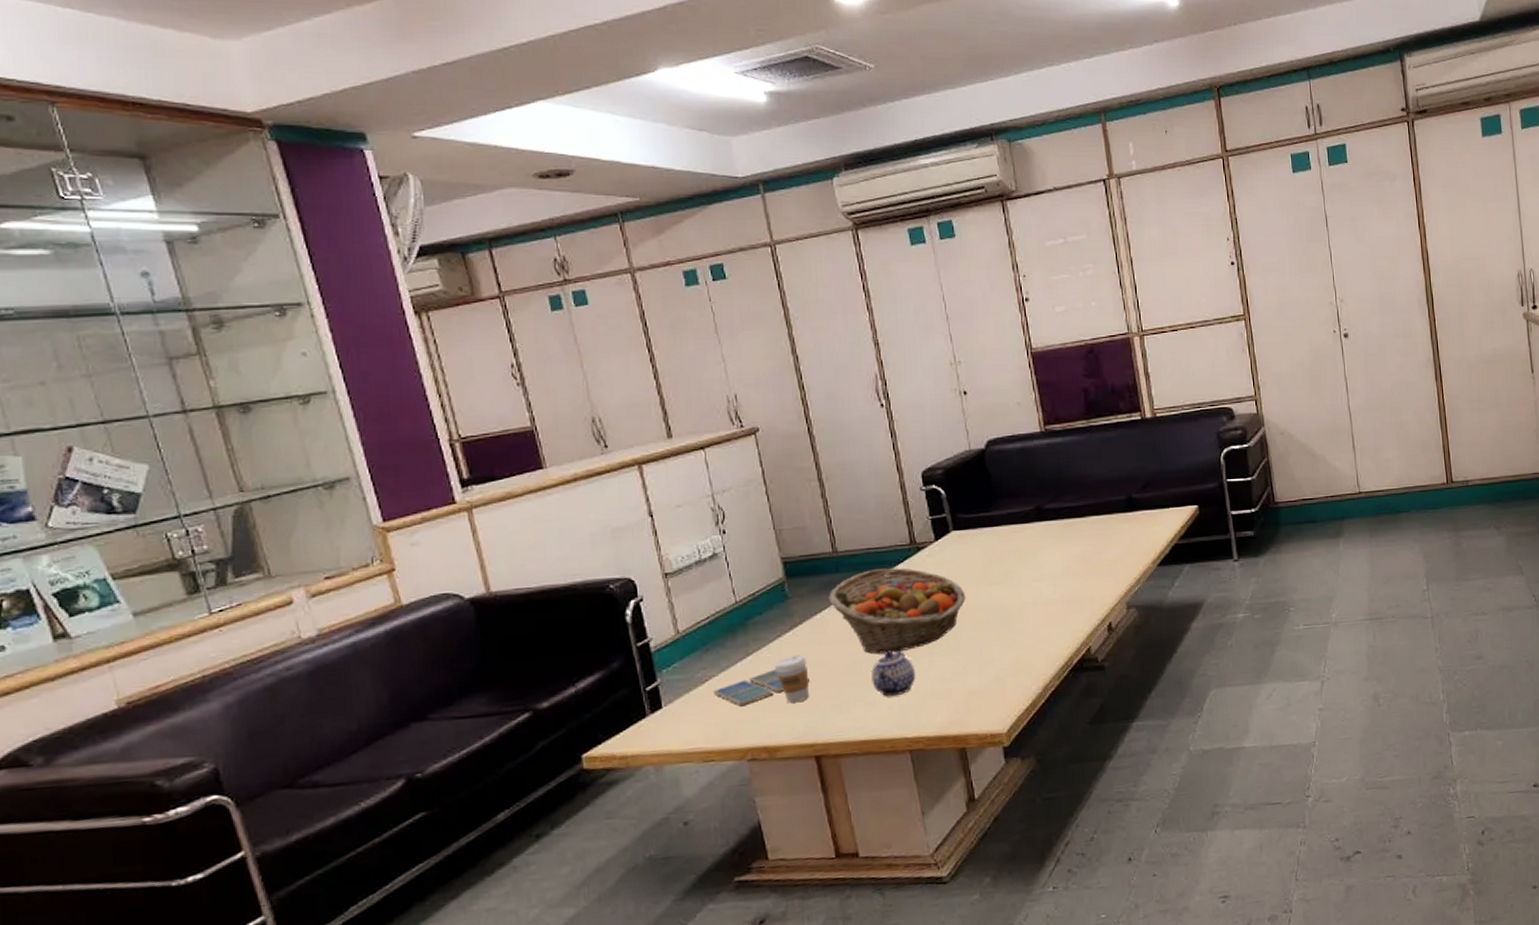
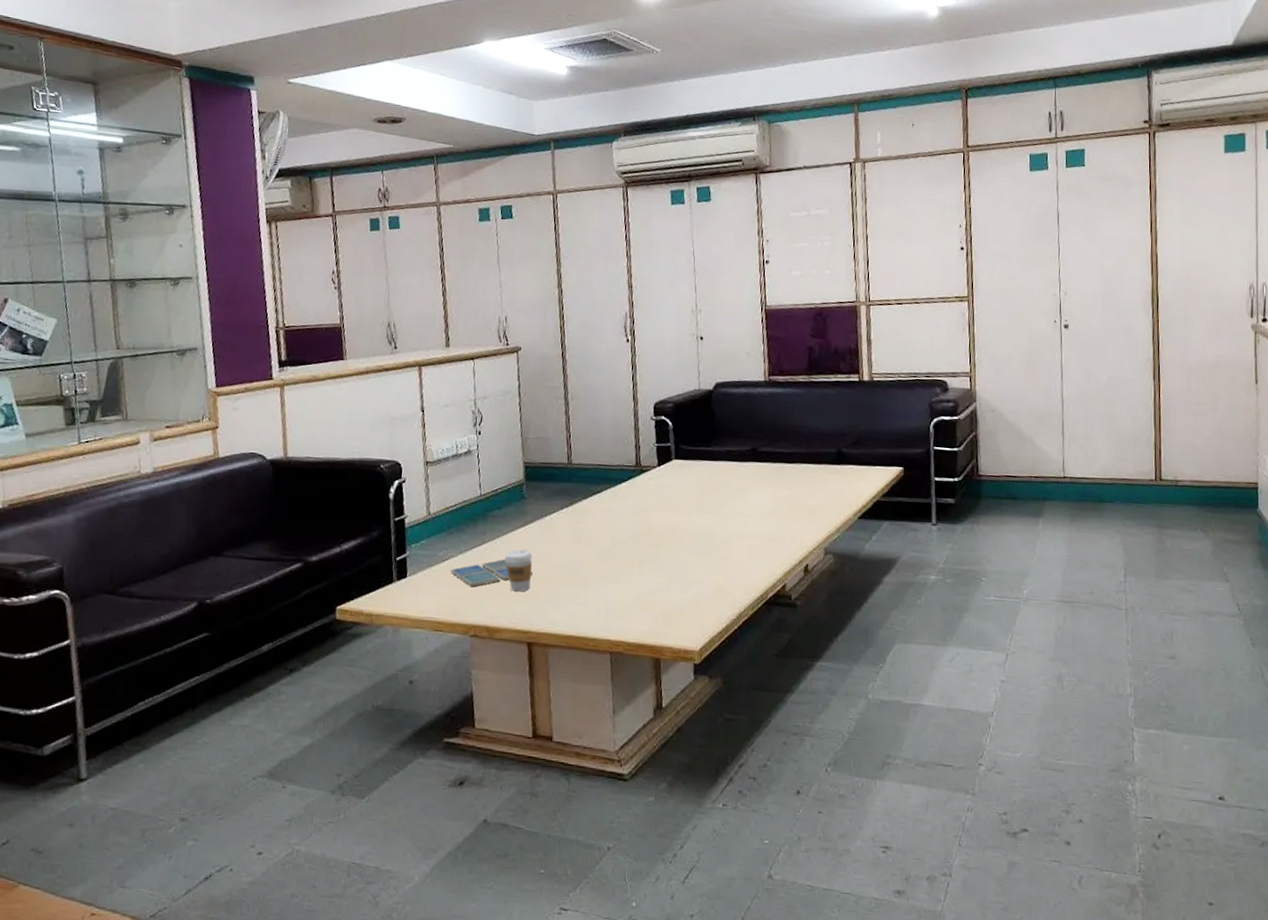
fruit basket: present [829,568,966,654] -> none [559,484,678,561]
teapot: present [871,650,916,697] -> none [585,558,625,601]

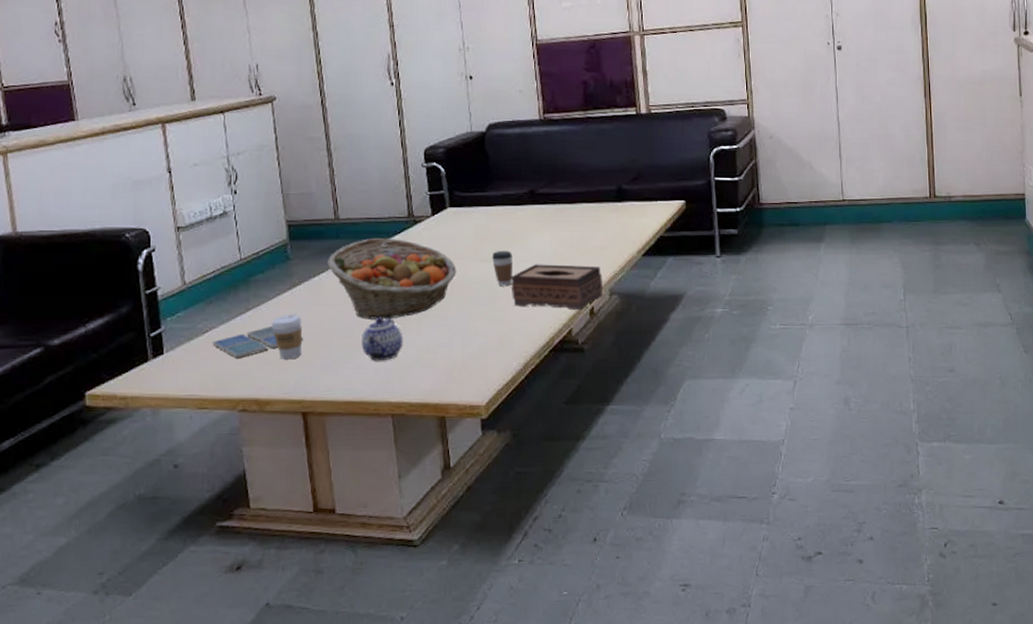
fruit basket: none [559,484,678,561] -> present [328,238,457,319]
teapot: none [585,558,625,601] -> present [361,317,404,361]
coffee cup: none [712,503,732,539] -> present [492,250,513,287]
tissue box: none [729,519,819,567] -> present [511,264,604,311]

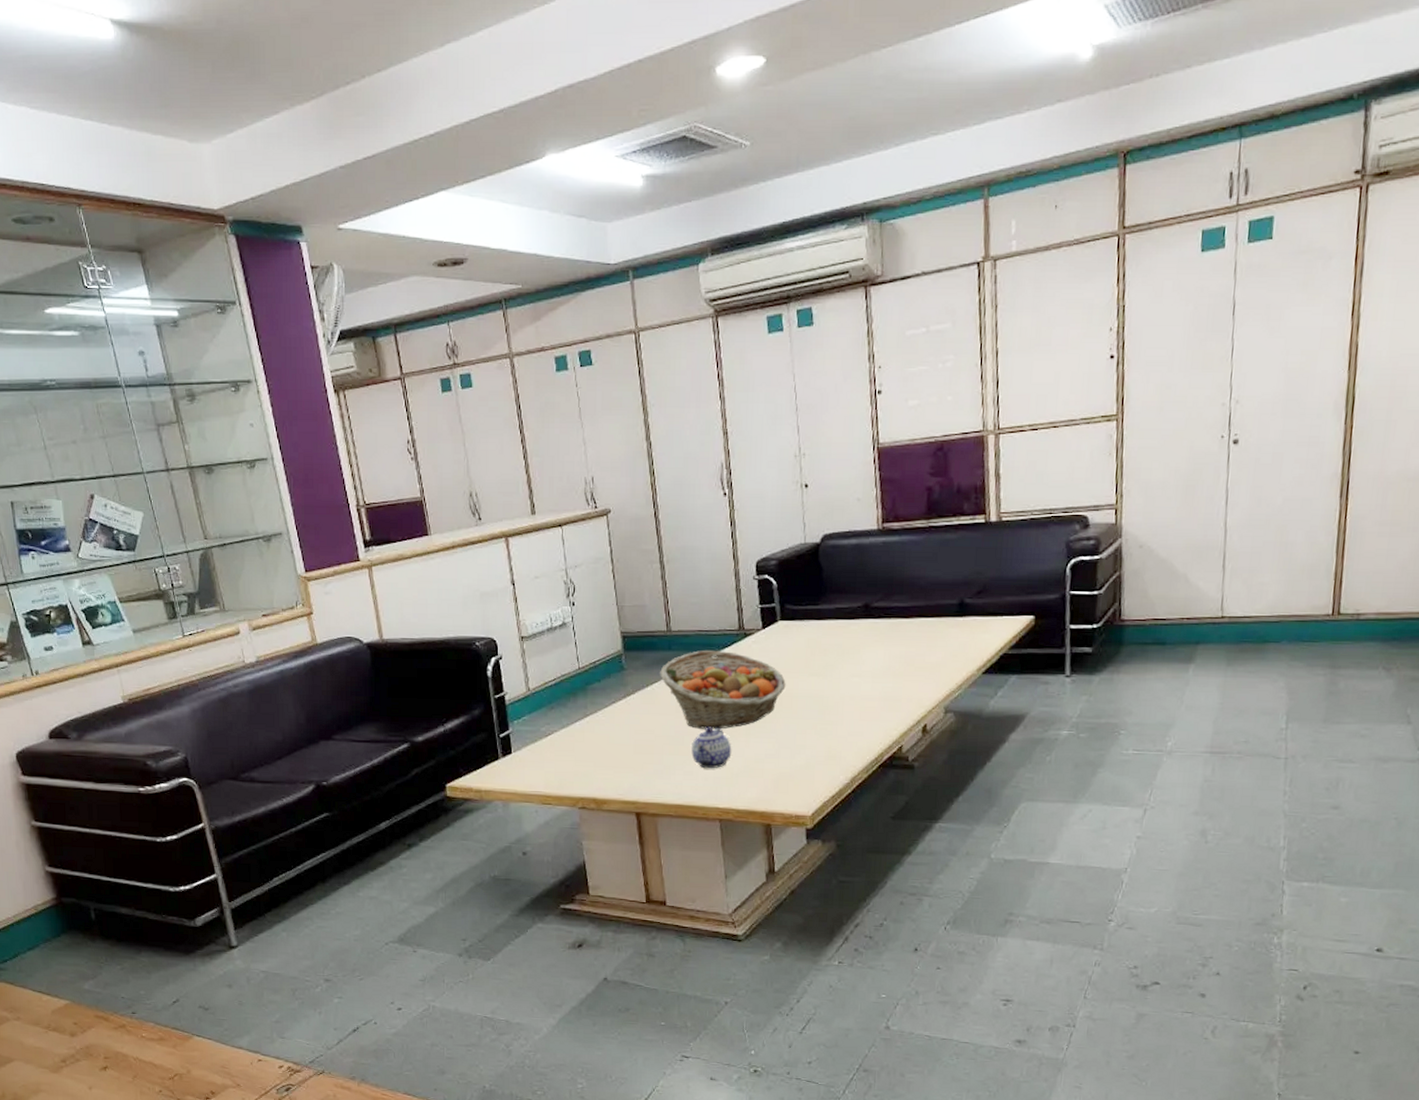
drink coaster: present [213,325,303,359] -> none [555,731,637,761]
coffee cup: present [271,314,303,360] -> none [607,721,636,764]
coffee cup: present [492,250,513,287] -> none [822,664,844,702]
tissue box: present [511,264,604,311] -> none [841,679,938,728]

